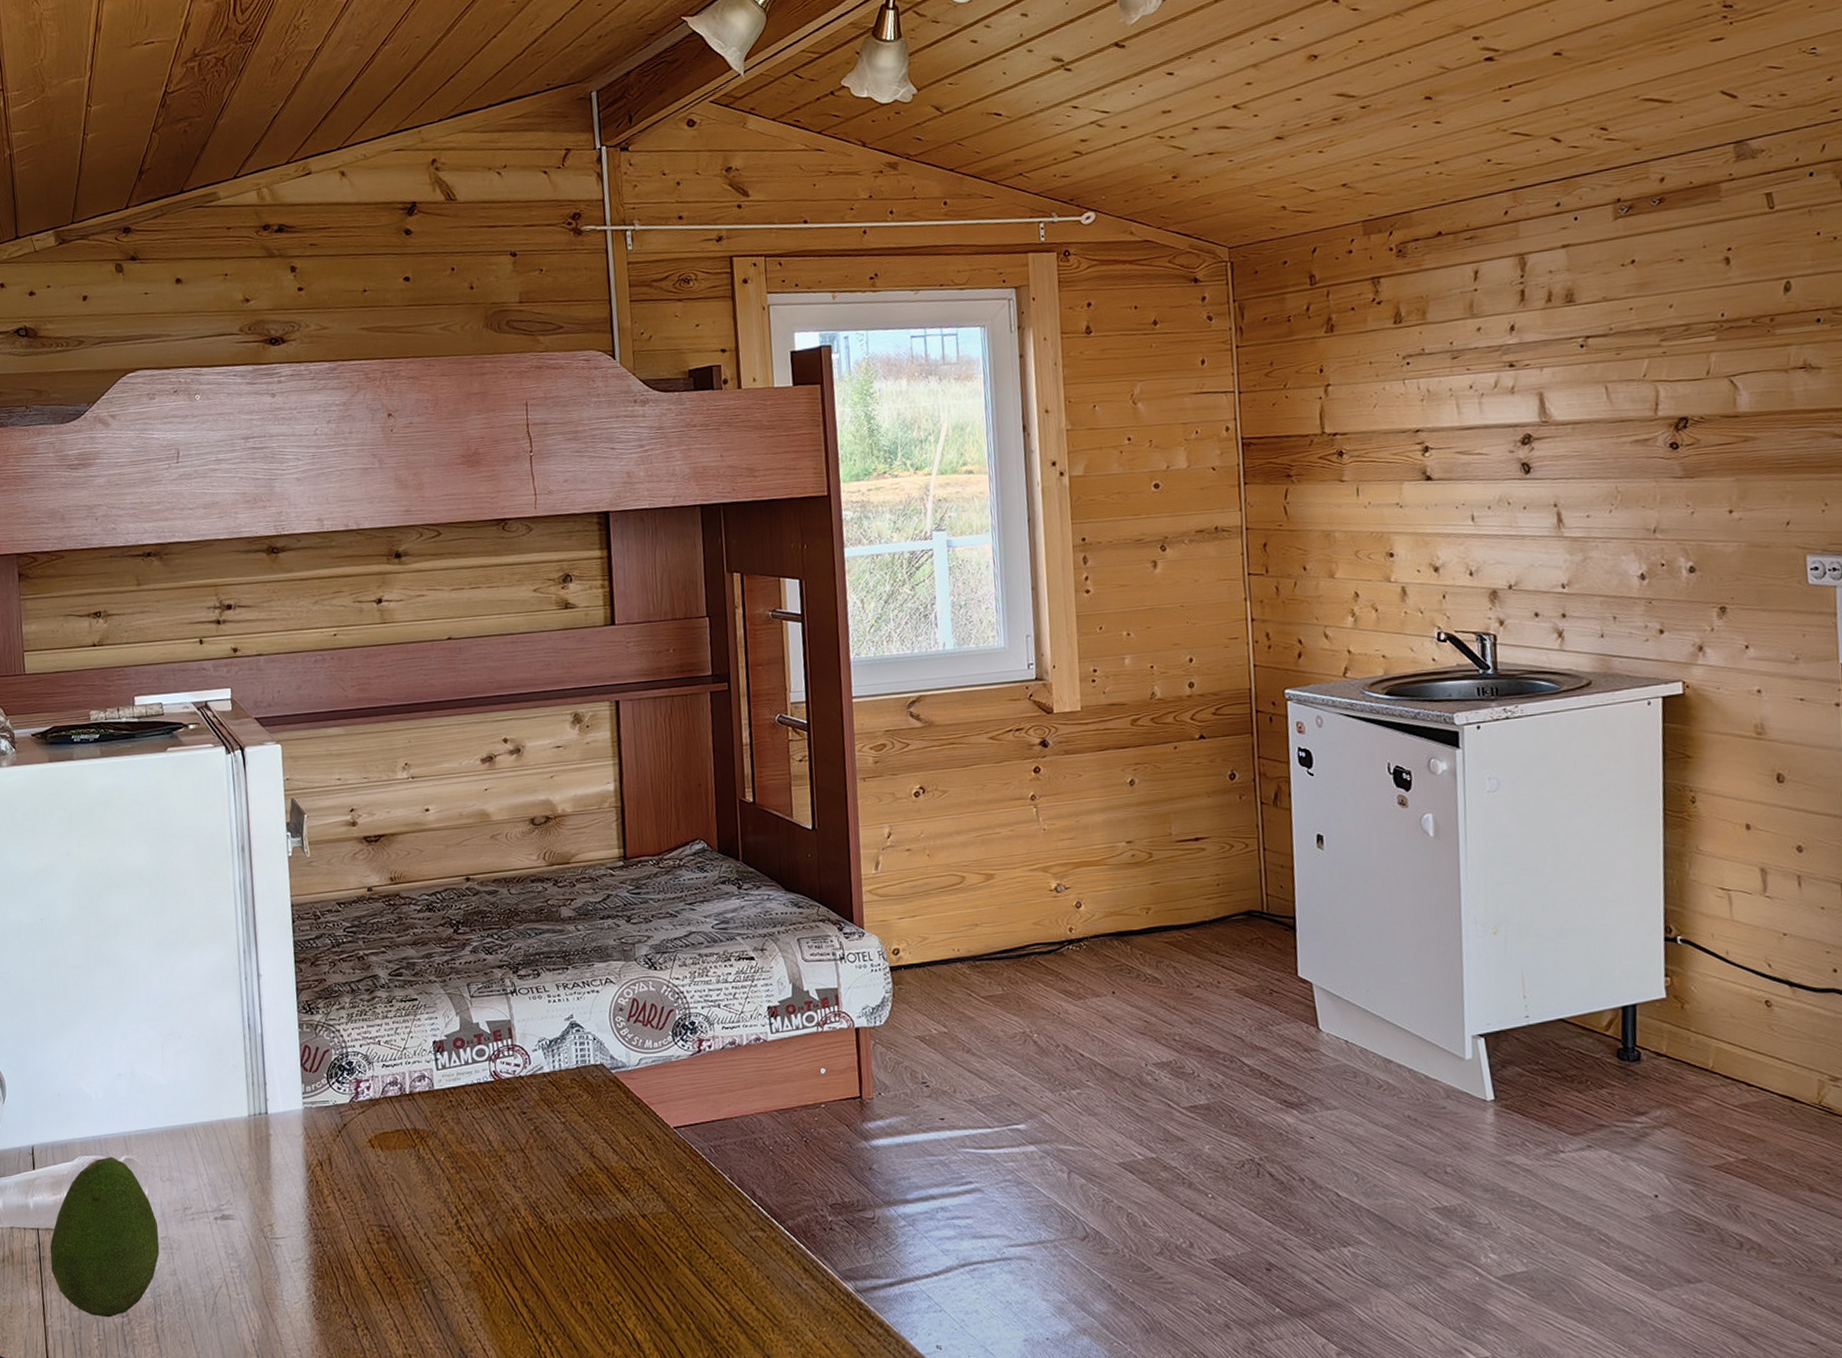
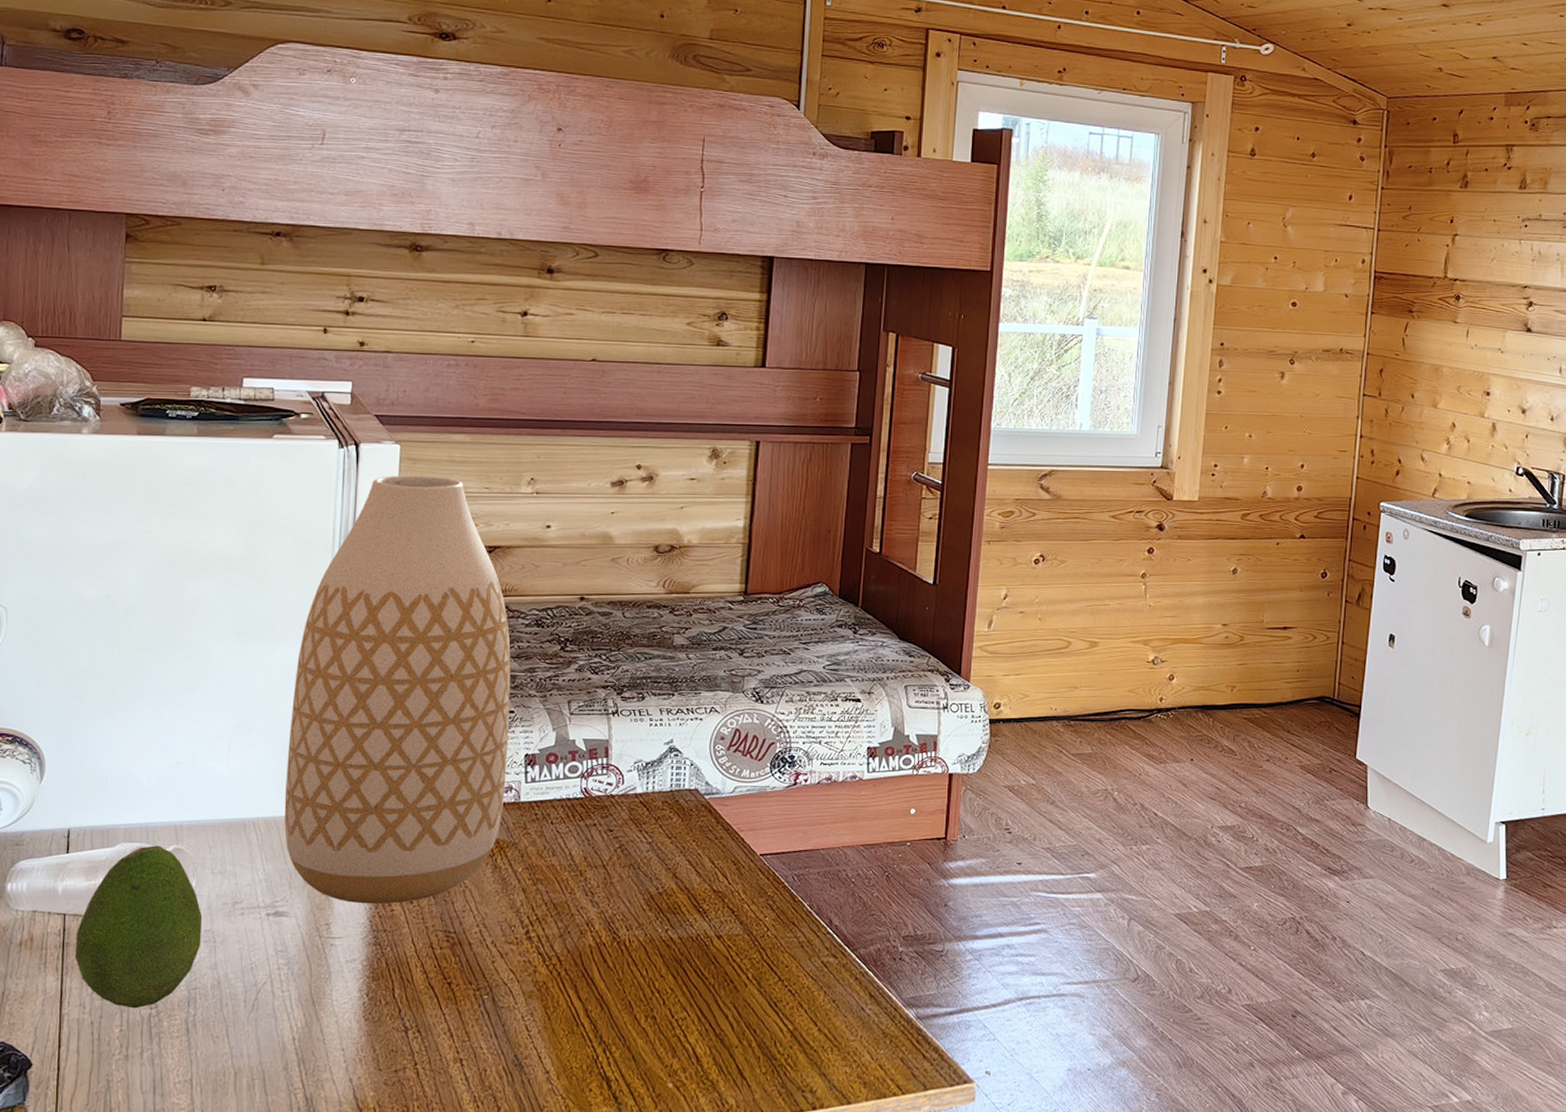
vase: none [213,771,419,1203] -> present [284,475,511,904]

